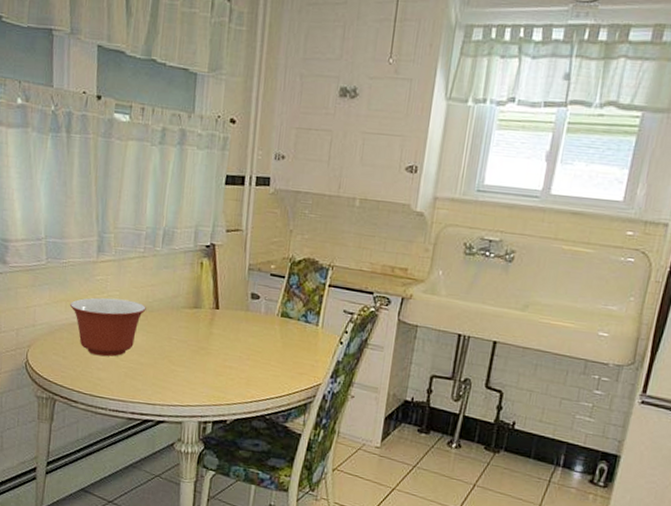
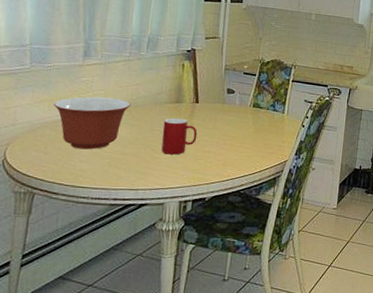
cup: none [179,325,218,369] -> present [161,118,198,155]

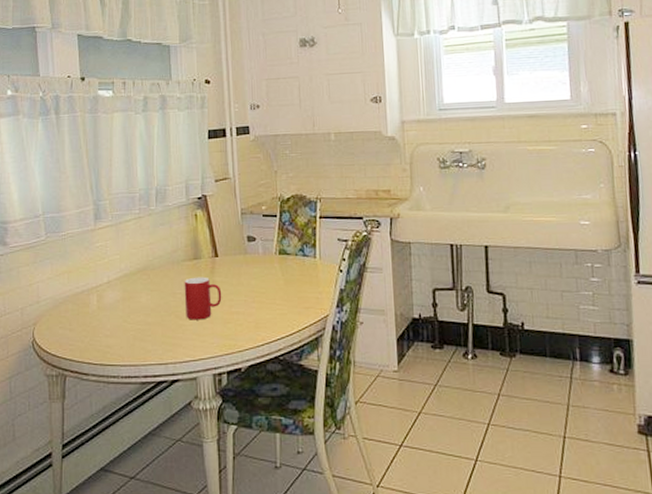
mixing bowl: present [53,96,131,150] -> none [72,262,147,323]

